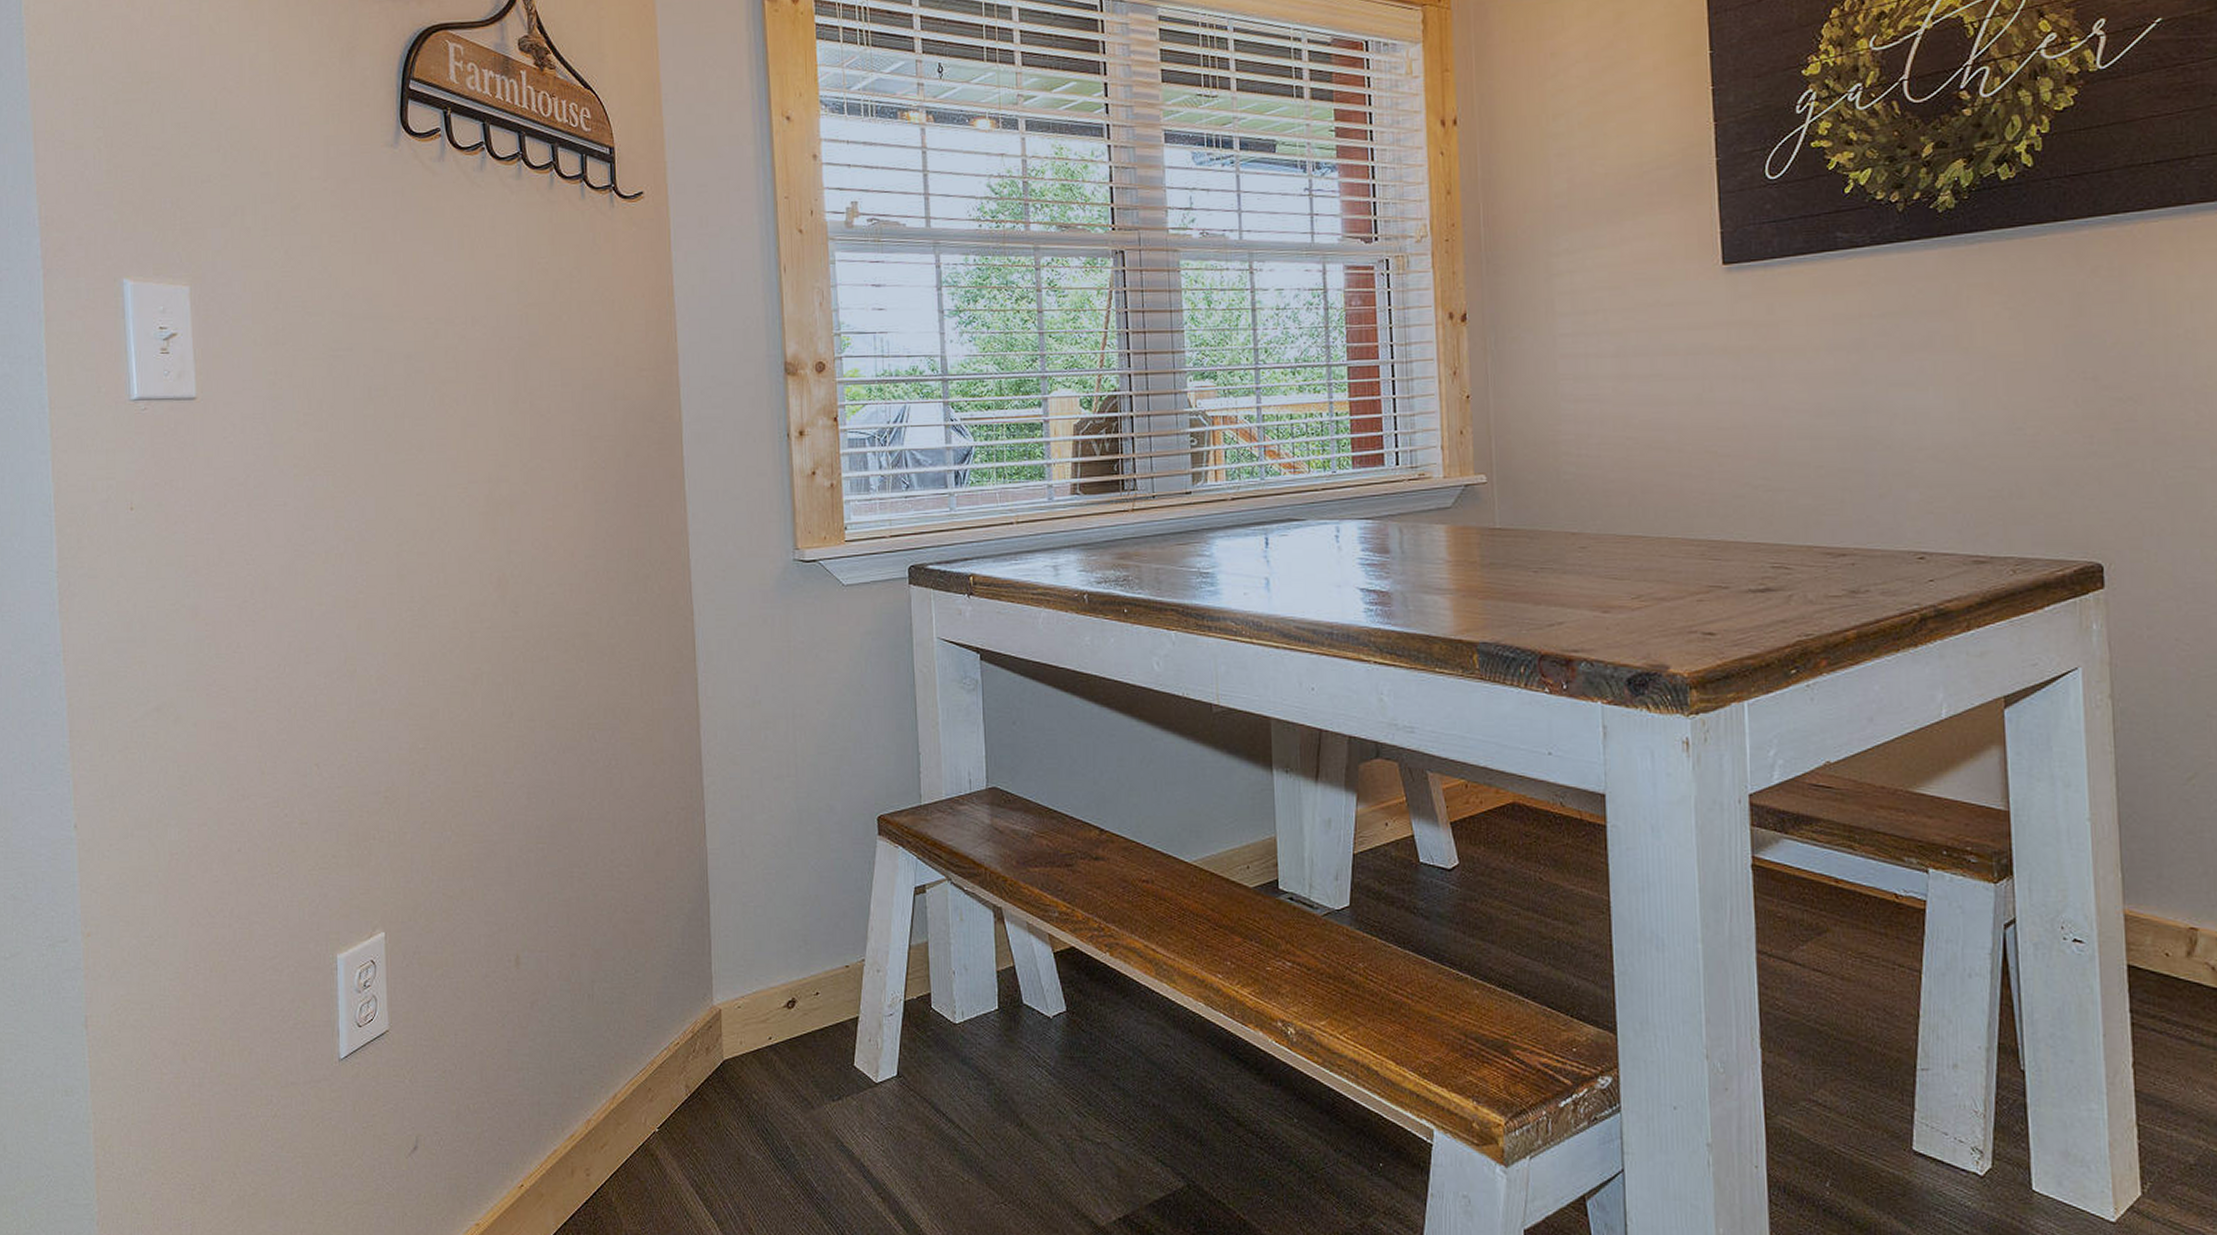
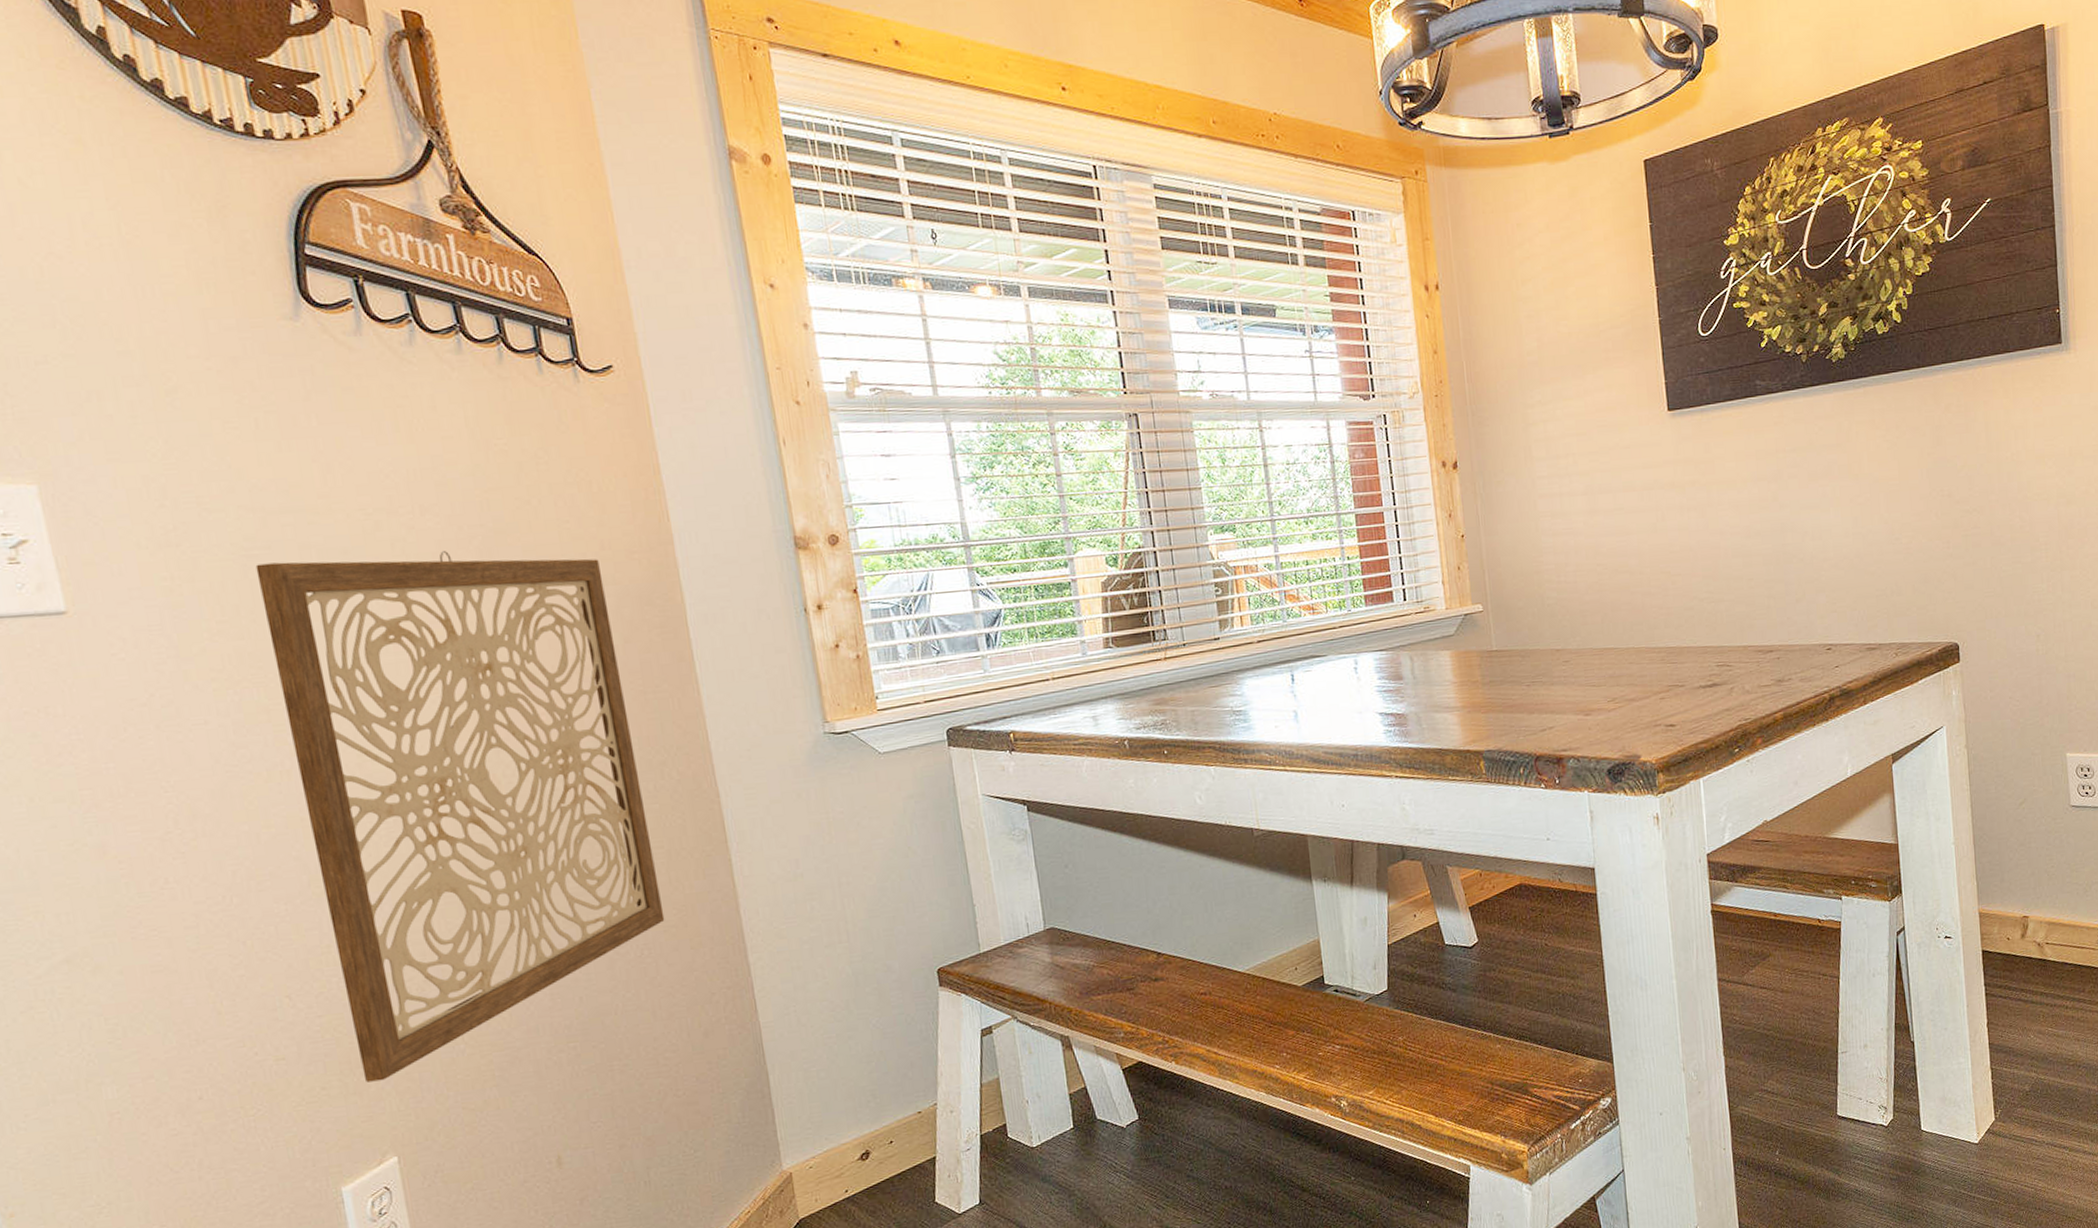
wall art: none [339,360,633,856] -> present [255,551,665,1083]

